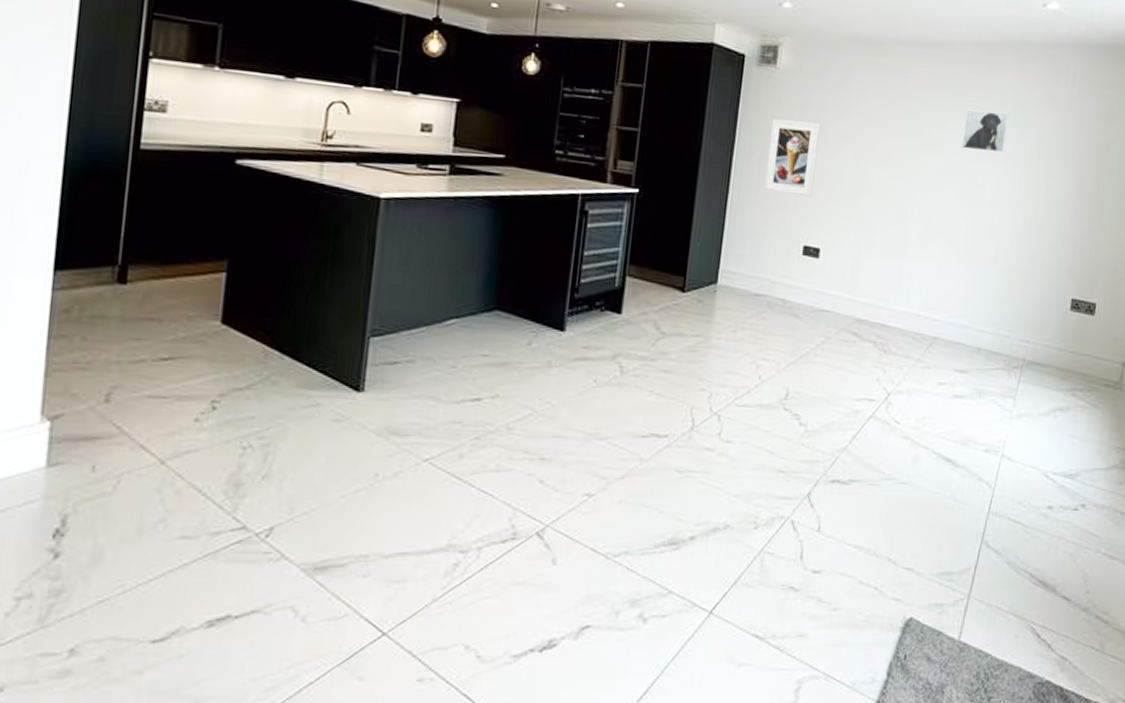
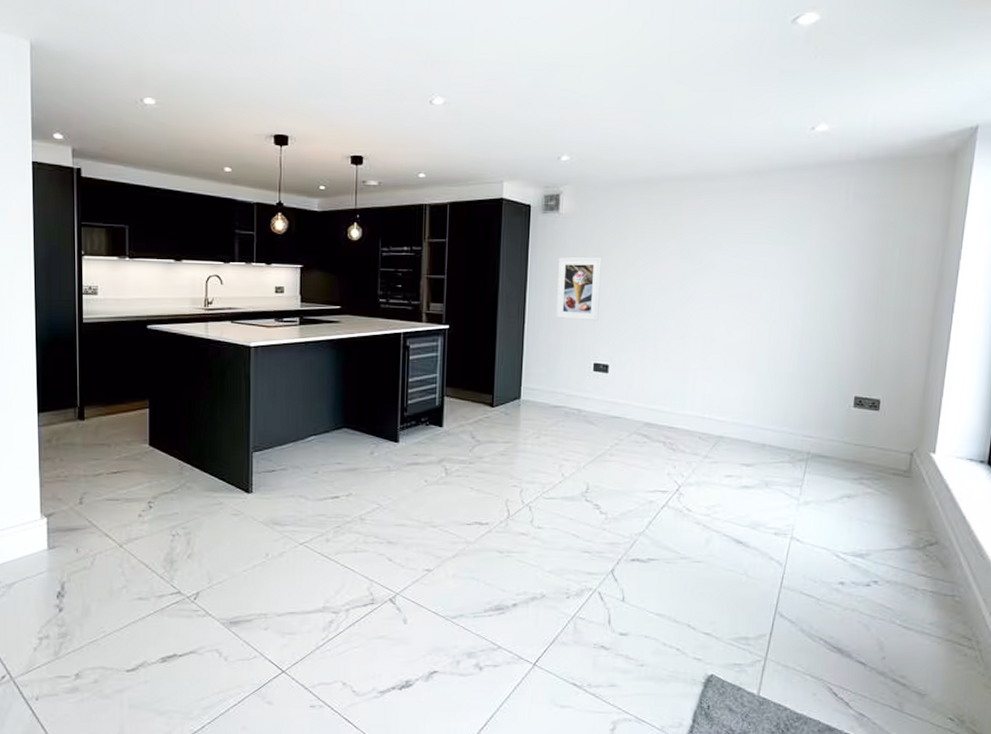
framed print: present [961,109,1009,153] -> none [736,231,782,269]

